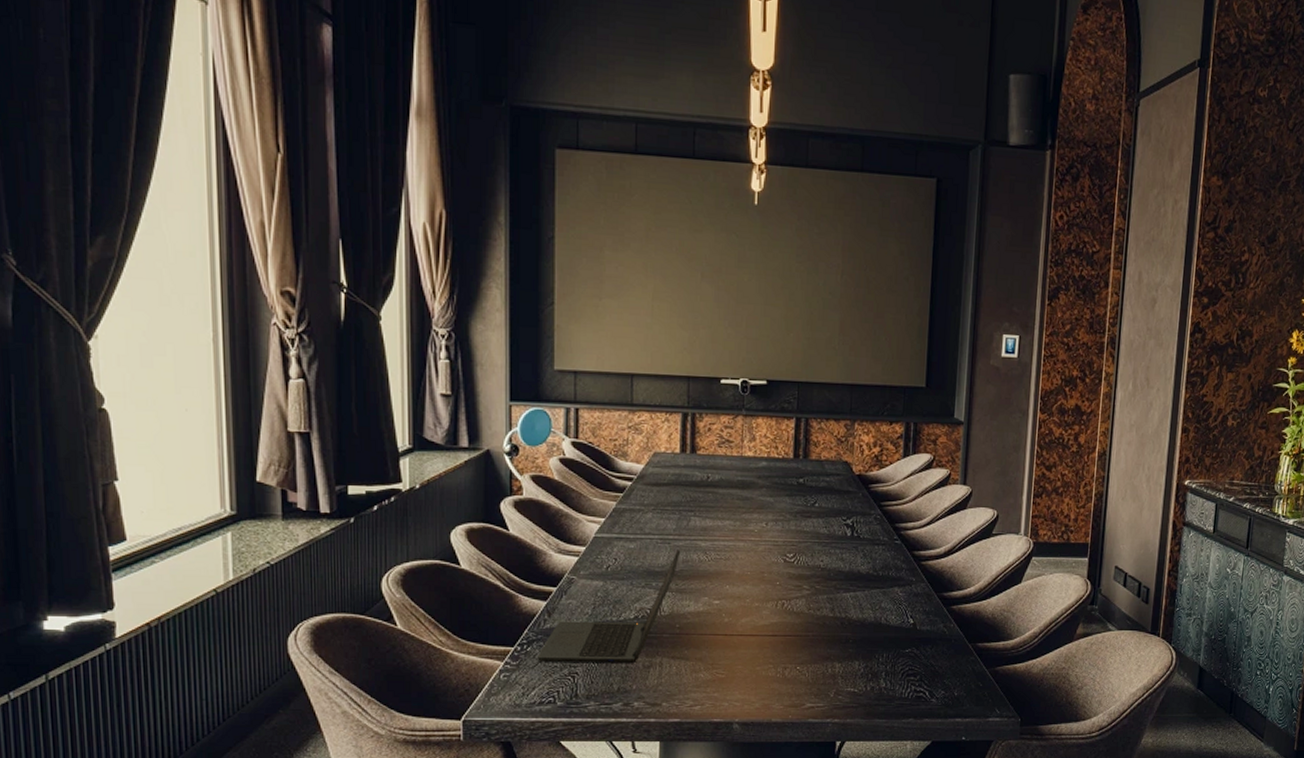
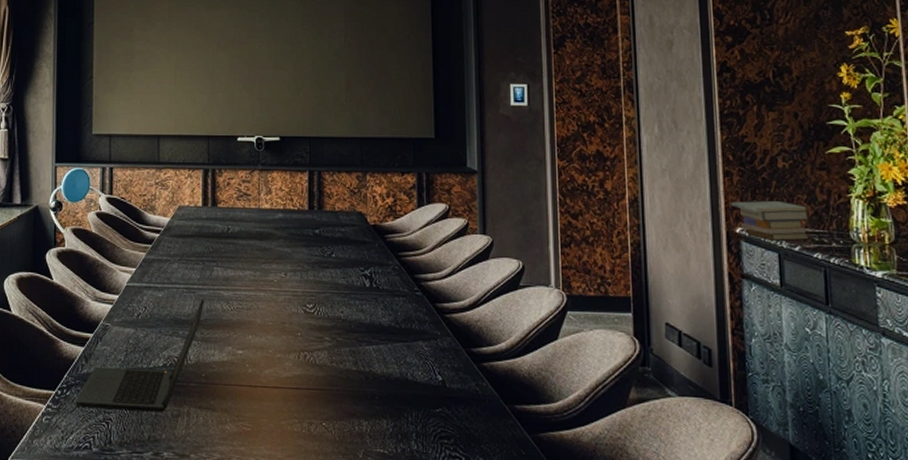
books: none [1184,455,1245,492] -> present [731,200,809,241]

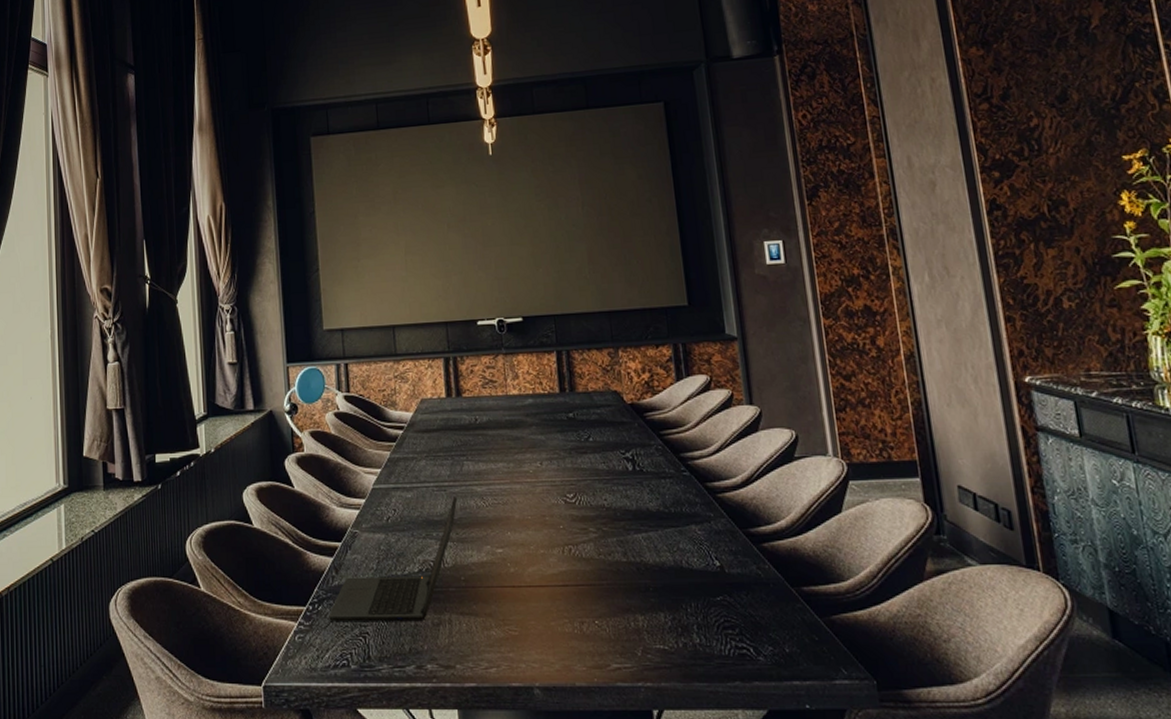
books: present [731,200,809,241] -> none [1016,343,1104,388]

